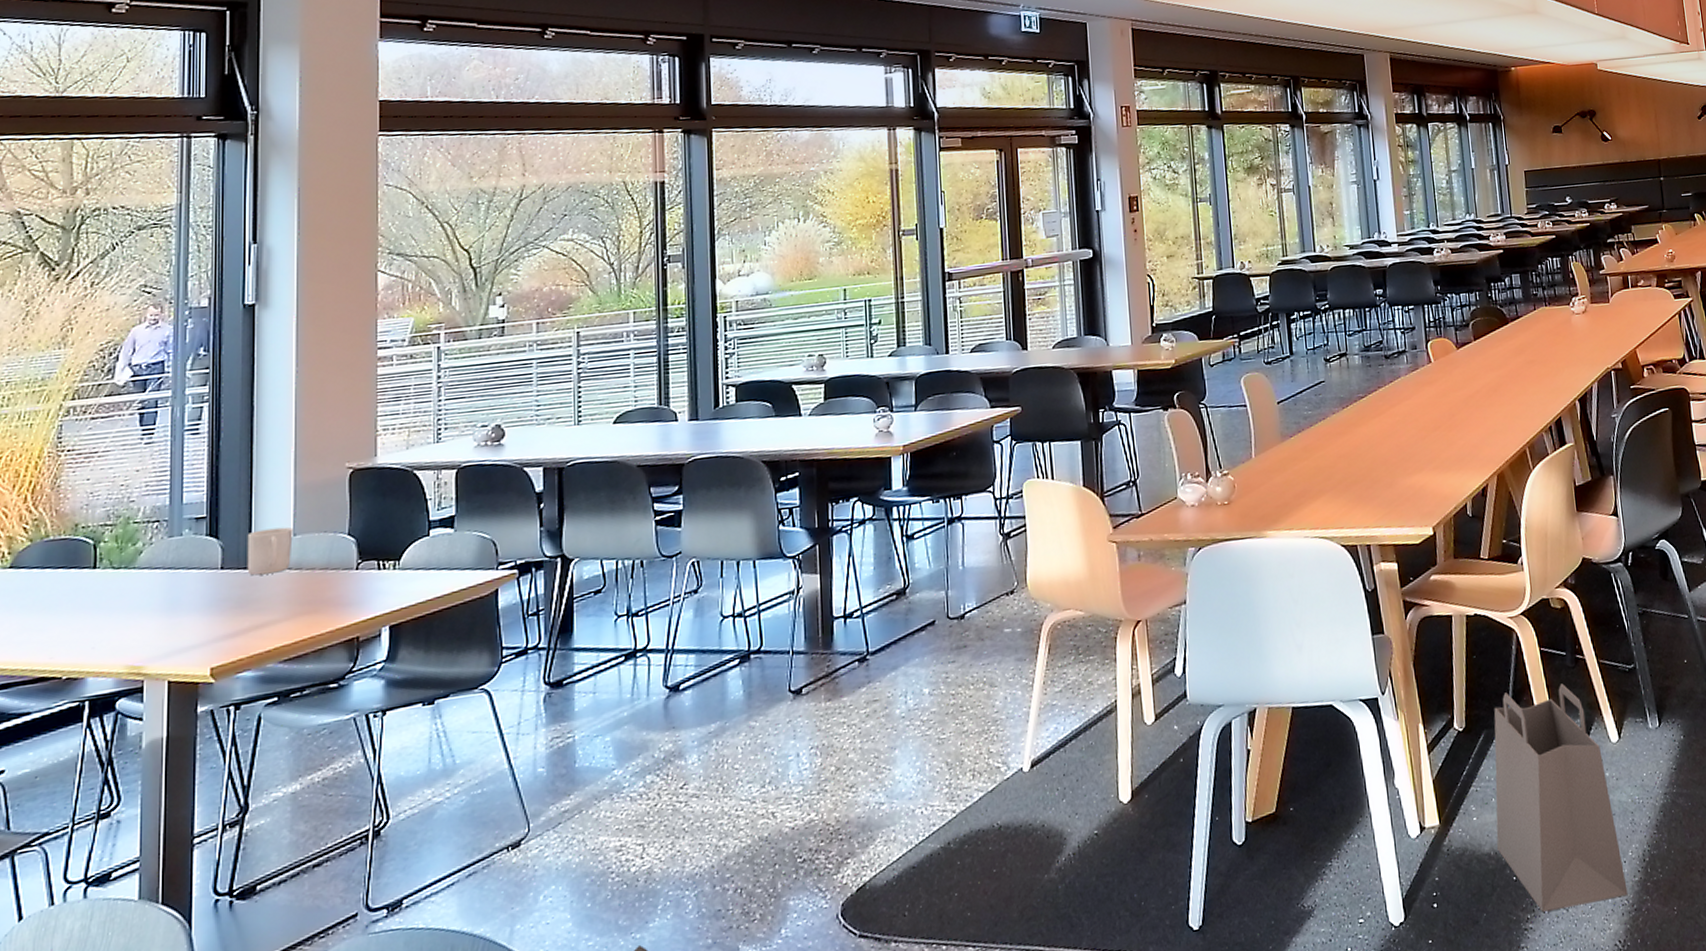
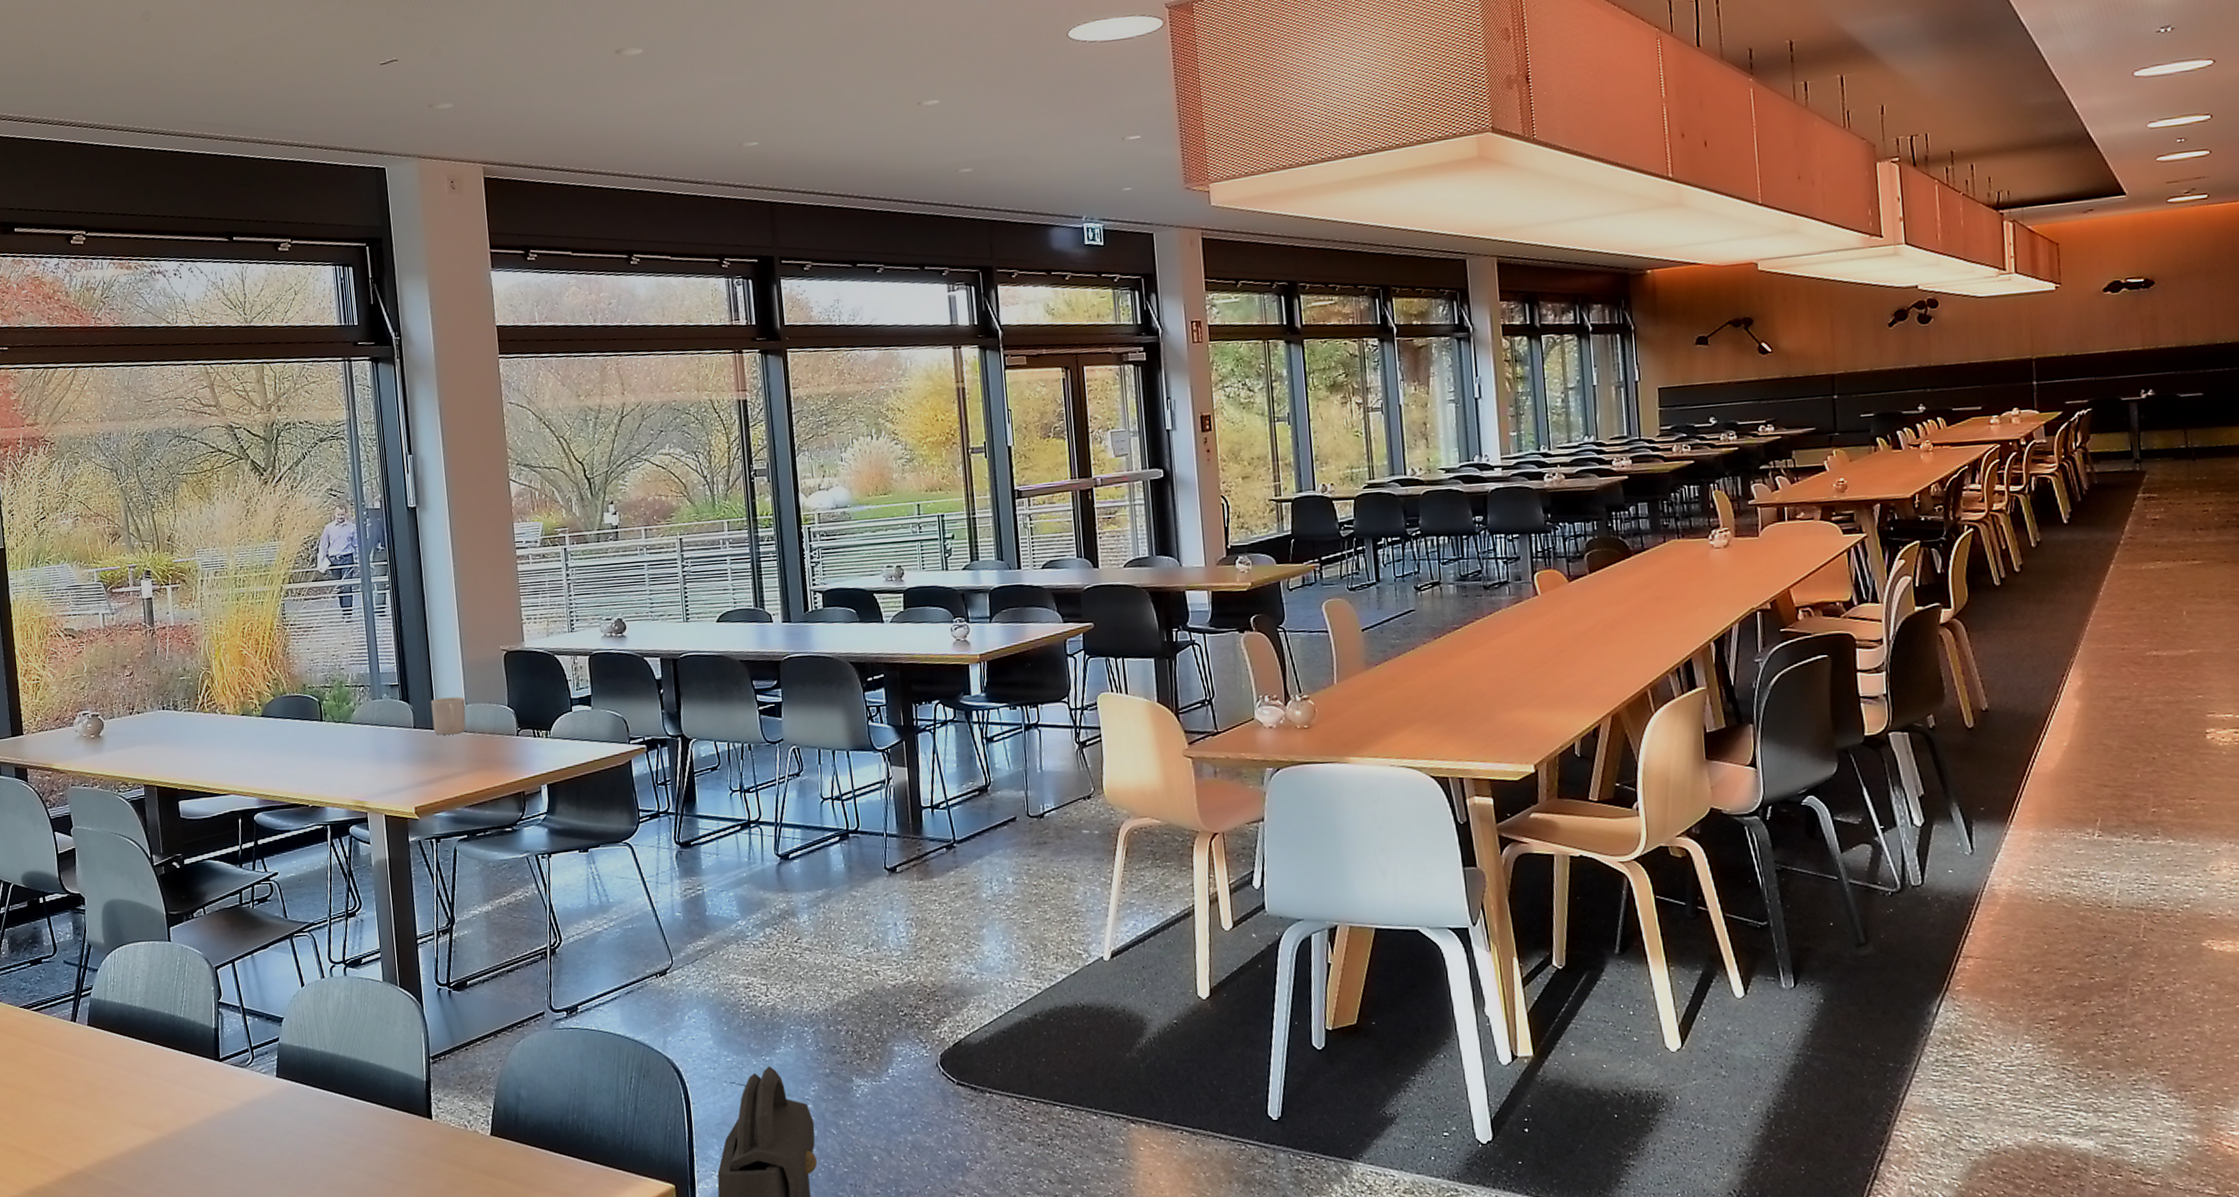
shopping bag: present [1494,683,1628,912] -> none [1597,933,1747,1152]

